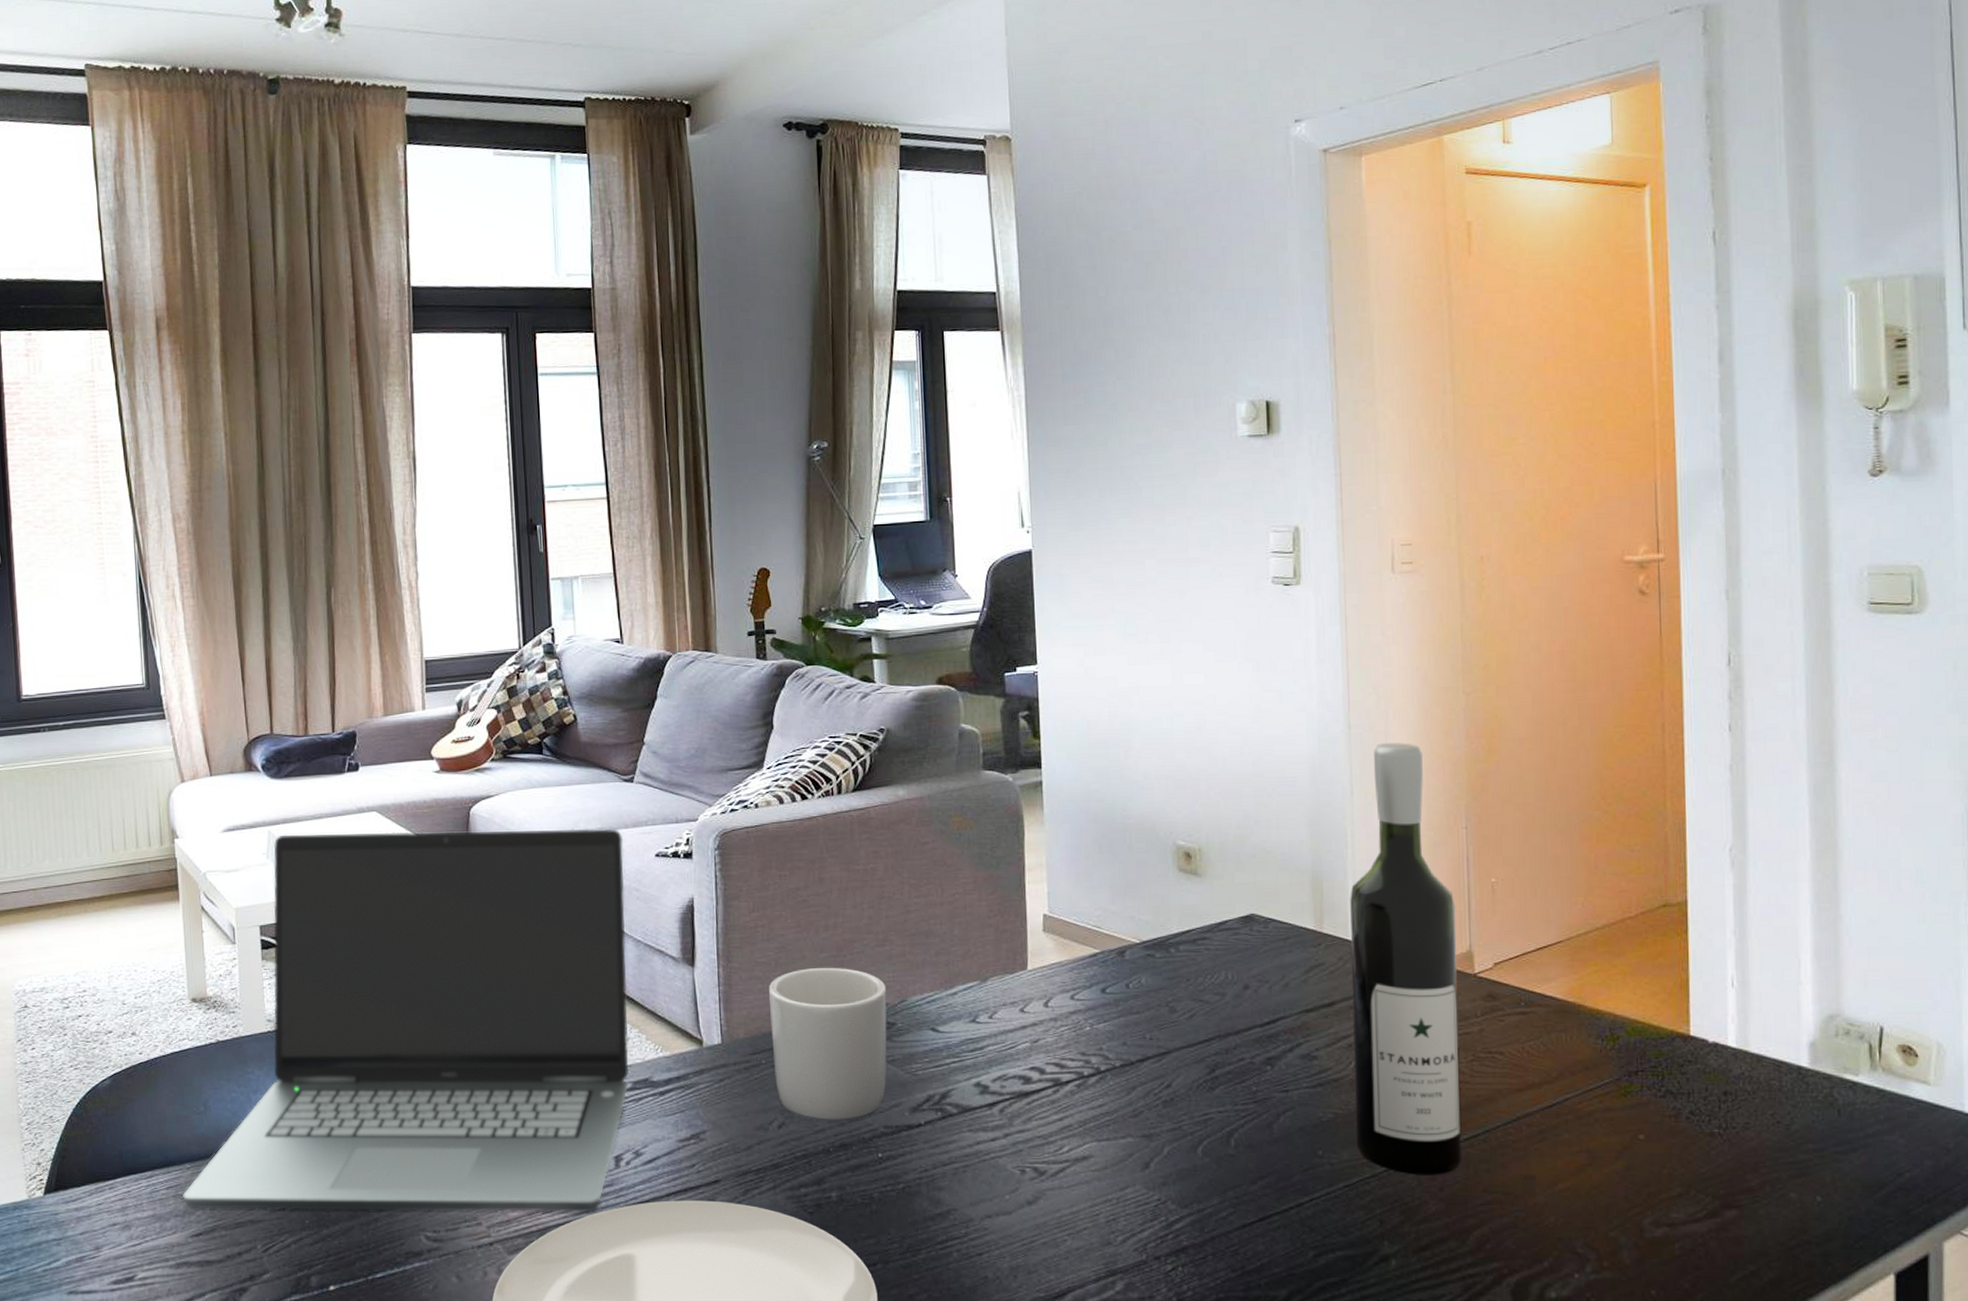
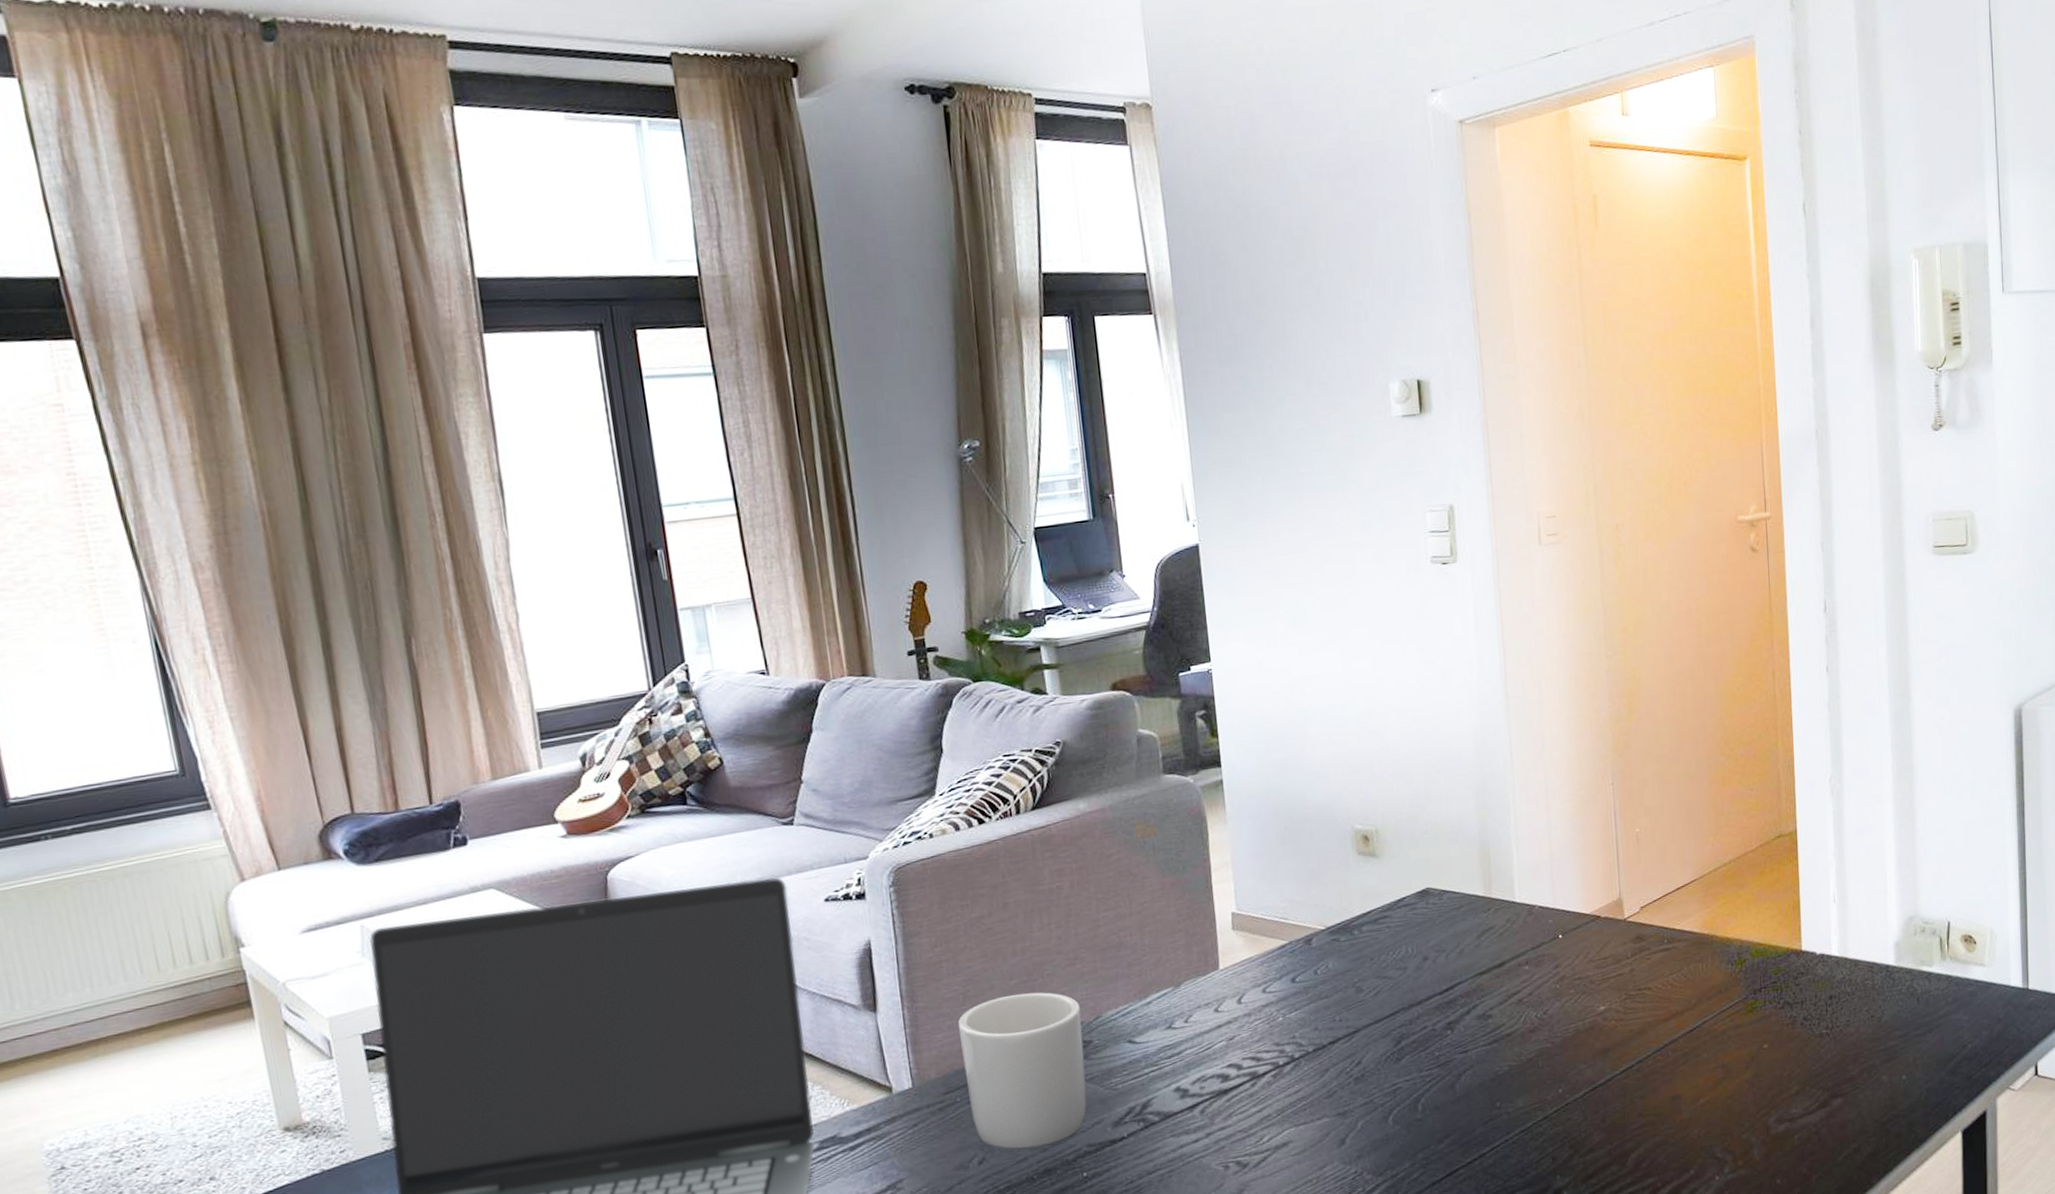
bottle: present [1350,743,1462,1175] -> none [1514,709,1619,1112]

